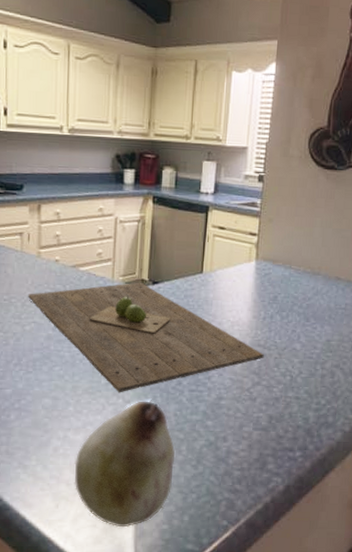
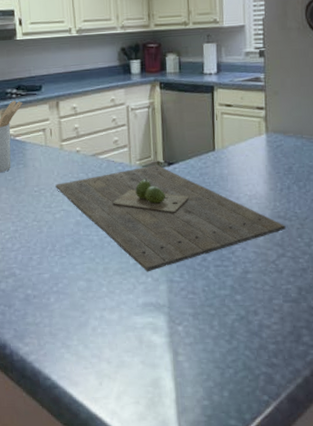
fruit: present [74,401,175,528] -> none [113,278,209,404]

